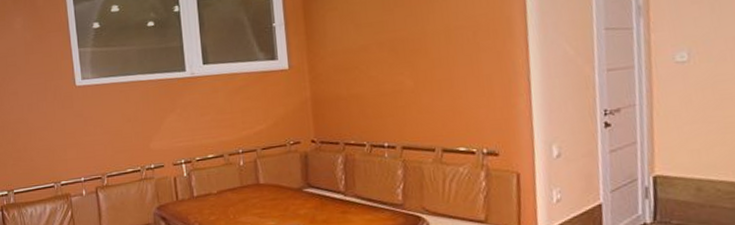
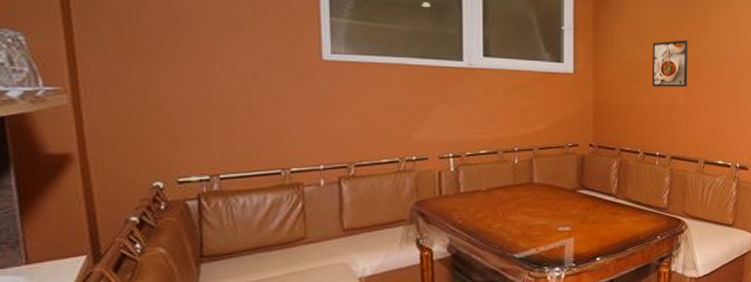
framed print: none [369,16,413,73] -> present [651,40,689,88]

